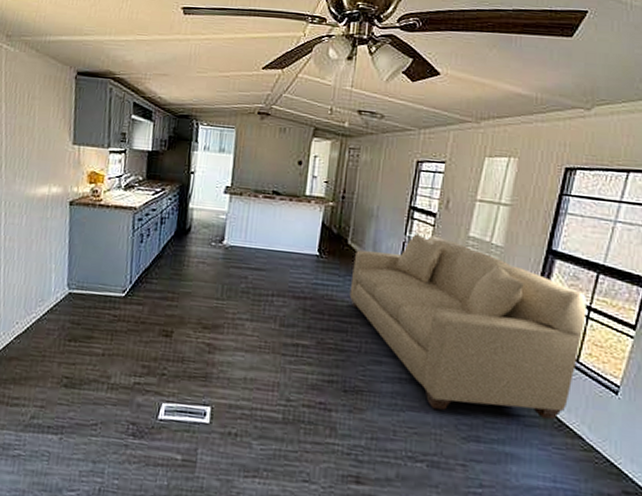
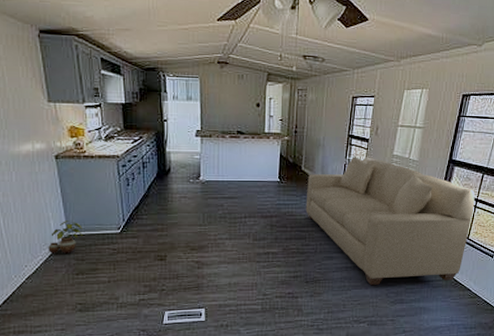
potted plant: none [44,275,85,315] -> present [48,221,82,255]

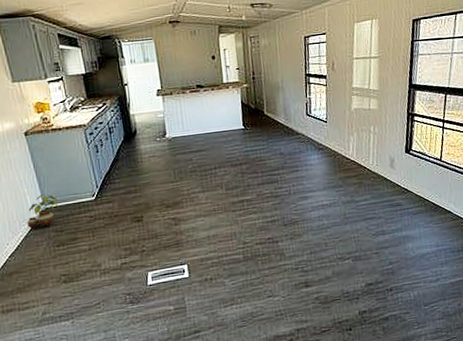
sofa: present [305,157,475,285] -> none [271,92,442,220]

